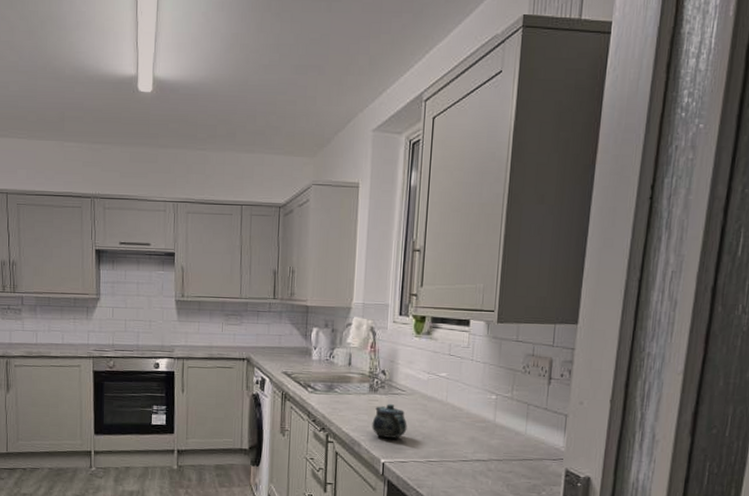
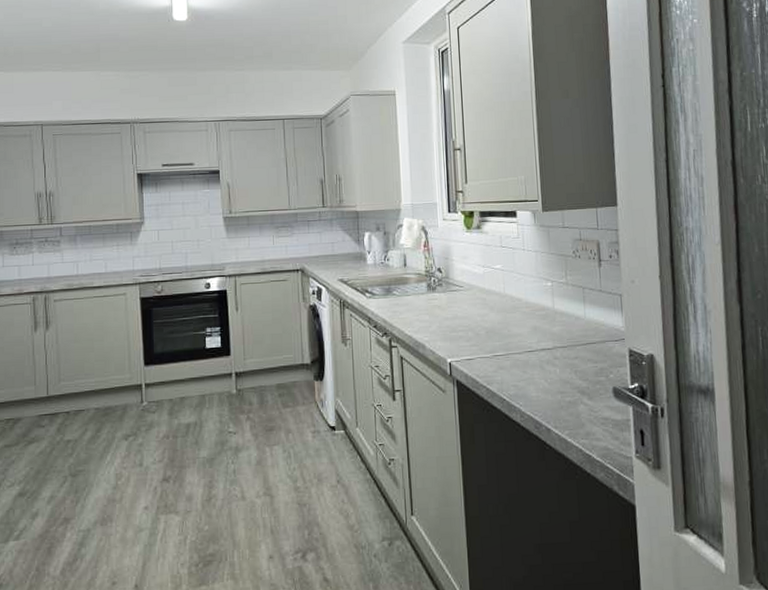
teapot: present [372,403,407,438] -> none [434,300,469,336]

